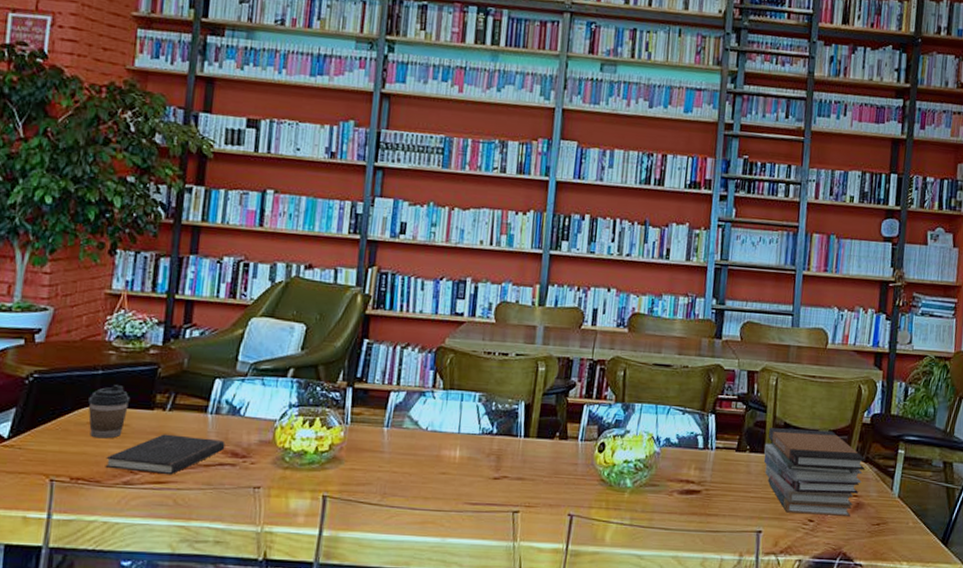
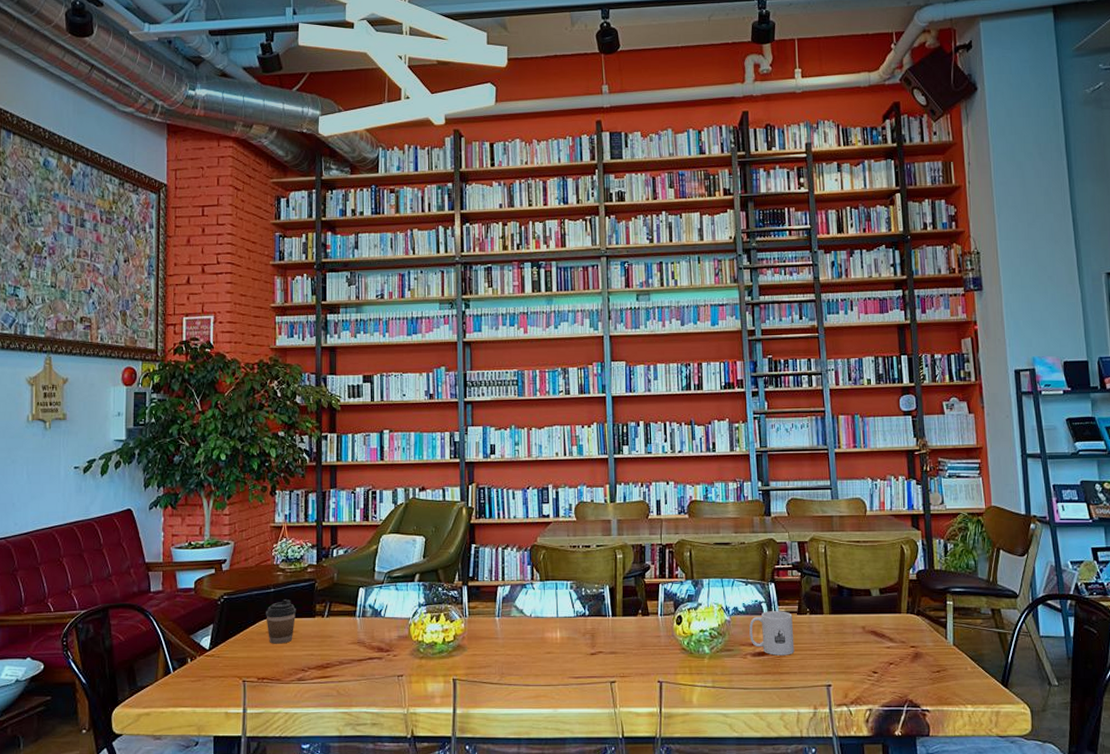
hardcover book: present [105,434,226,475] -> none [282,636,372,671]
mug: none [679,445,730,496] -> present [749,611,795,656]
book stack: present [763,428,866,516] -> none [822,589,919,667]

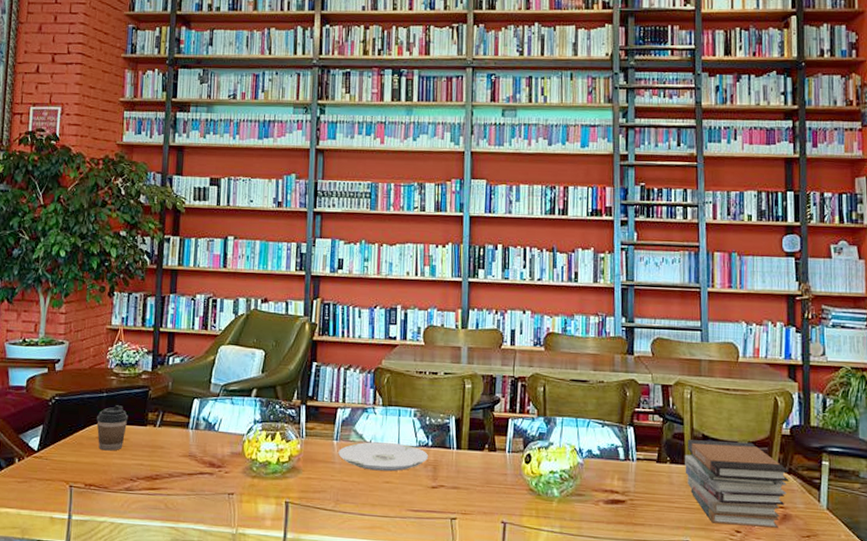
plate: none [501,615,587,643] -> present [338,442,429,472]
mug: present [749,611,795,656] -> none [603,456,652,506]
book stack: none [822,589,919,667] -> present [684,439,790,528]

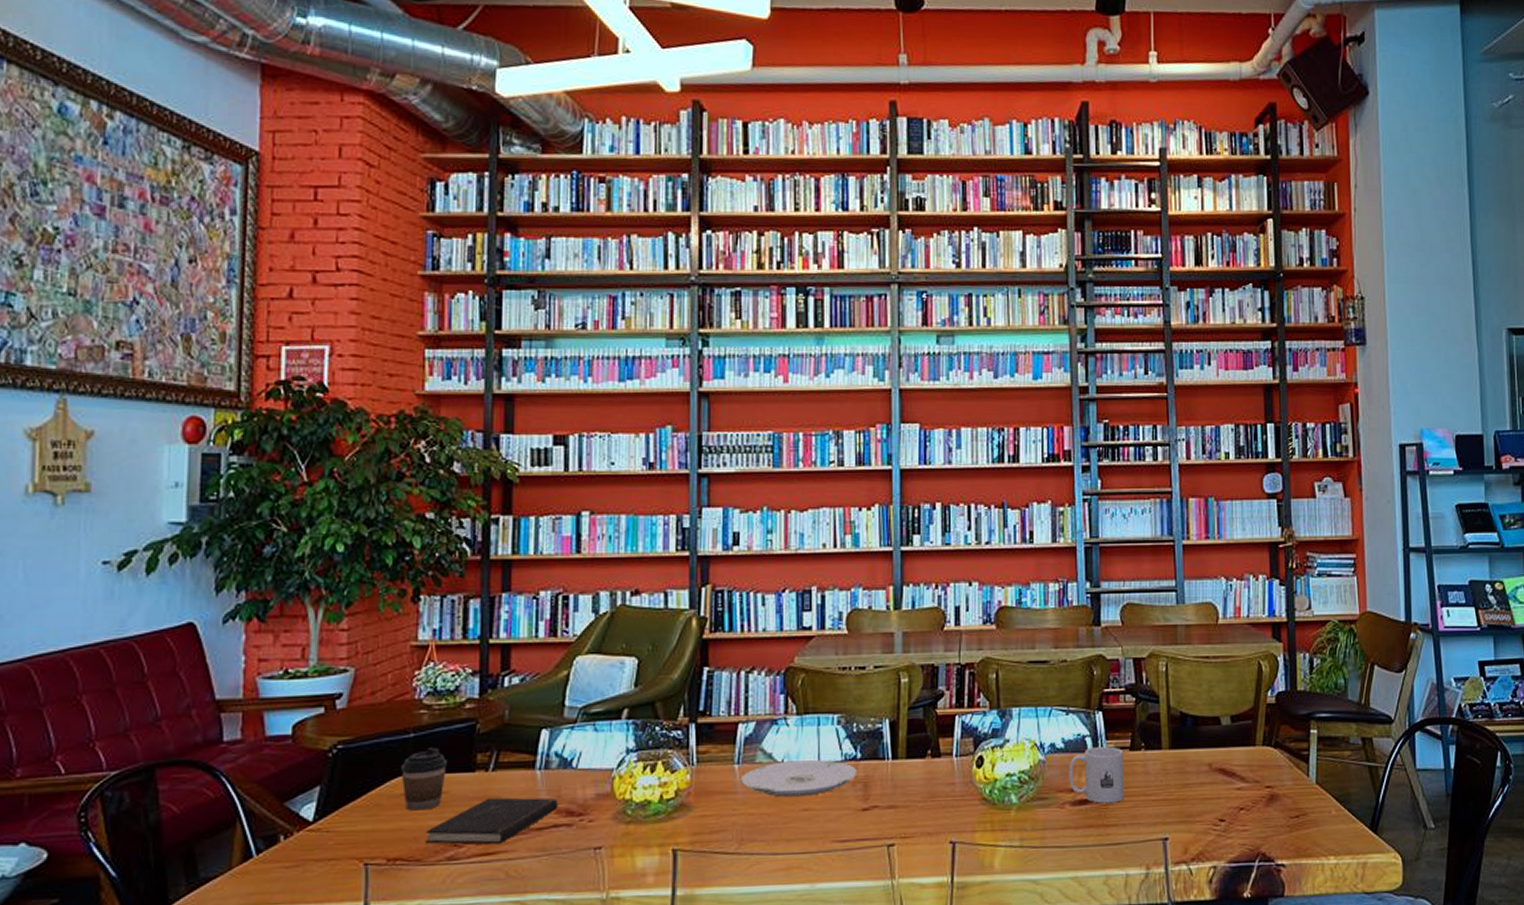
hardcover book: none [111,447,204,483] -> present [425,797,558,845]
mug: none [603,456,652,506] -> present [1069,747,1125,804]
book stack: present [684,439,790,528] -> none [1160,716,1276,814]

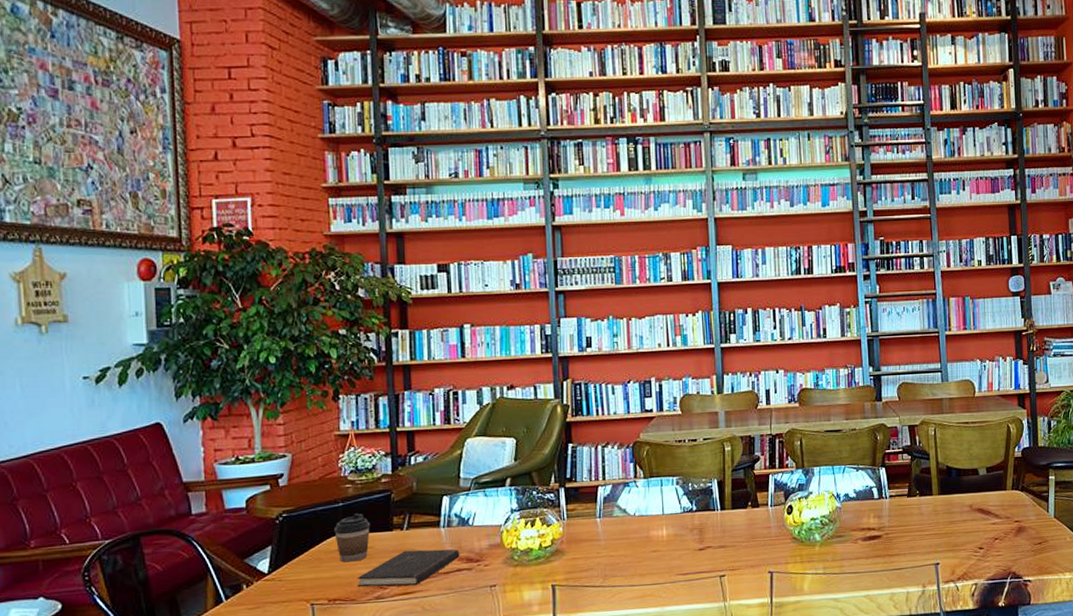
plate: present [741,760,858,797] -> none [602,512,694,542]
mug: present [1069,747,1125,804] -> none [860,494,904,539]

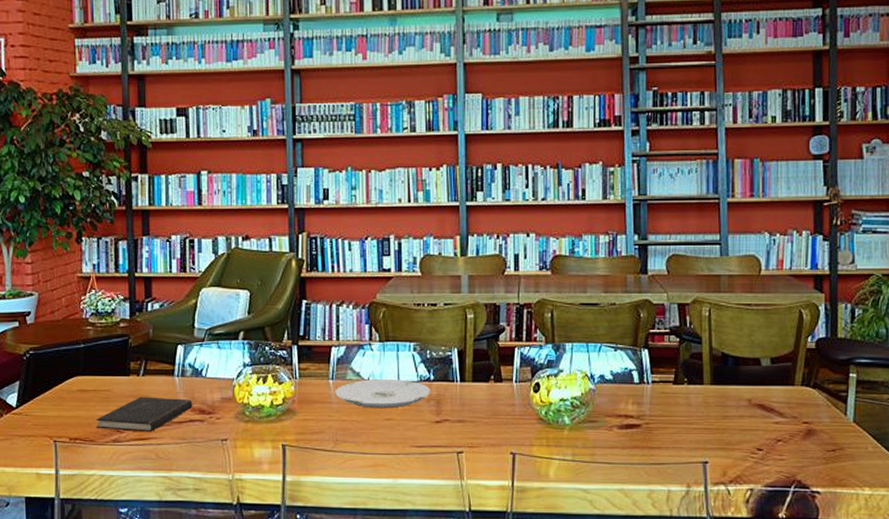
coffee cup: present [334,513,371,563] -> none [76,356,109,403]
plate: none [602,512,694,542] -> present [335,379,431,409]

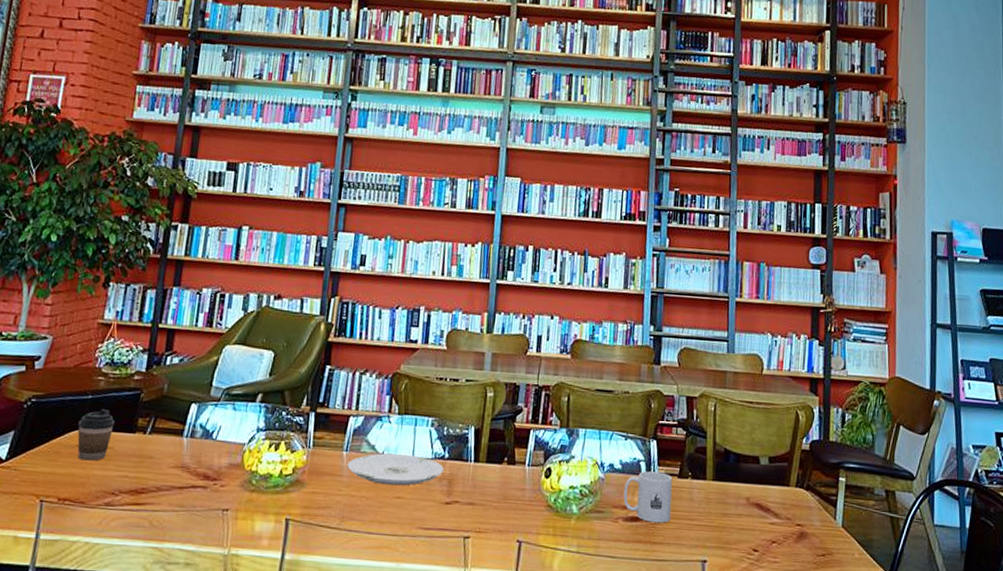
coffee cup: none [76,356,109,403] -> present [77,409,115,461]
hardcover book: present [96,396,193,432] -> none [89,456,198,497]
mug: none [617,380,668,429] -> present [623,471,673,523]

